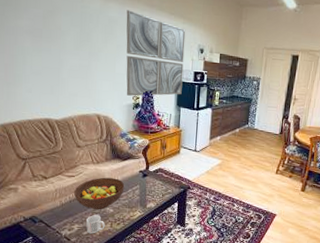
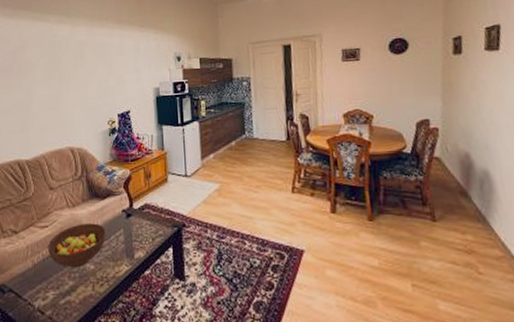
mug: present [86,214,105,234] -> none [63,274,86,303]
wall art: present [126,10,186,96] -> none [95,30,162,121]

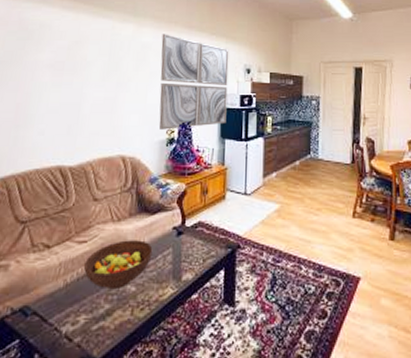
wall art: none [95,30,162,121] -> present [158,34,229,130]

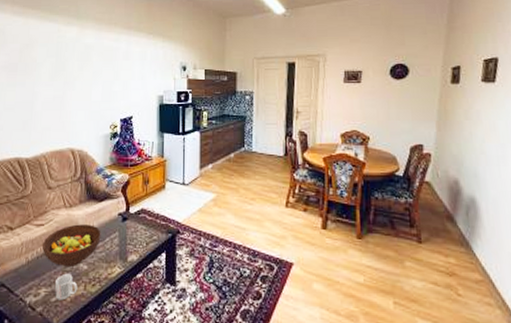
mug: none [96,296,124,329] -> present [55,273,78,301]
wall art: present [158,34,229,130] -> none [103,35,166,125]

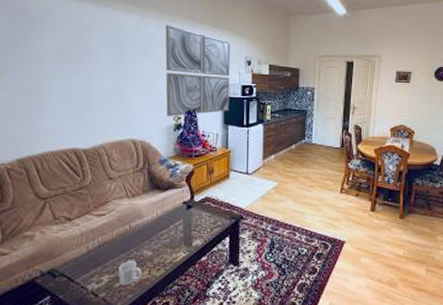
fruit bowl: present [42,224,101,268] -> none [104,213,166,255]
wall art: none [103,35,166,125] -> present [165,25,231,116]

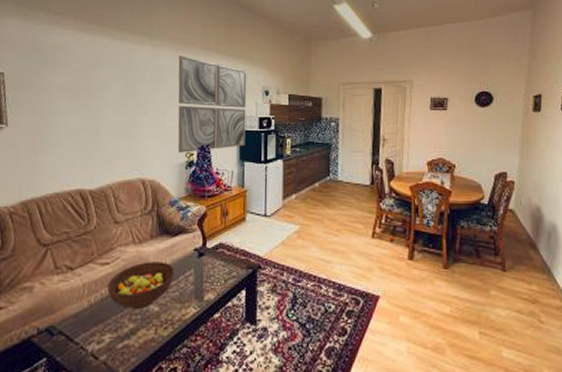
fruit bowl: none [104,213,166,255] -> present [107,262,175,310]
mug: present [118,260,142,286] -> none [121,316,148,347]

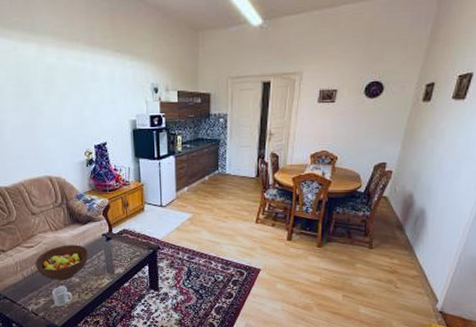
mug: none [121,316,148,347] -> present [52,286,73,307]
wall art: present [177,56,247,153] -> none [65,53,139,152]

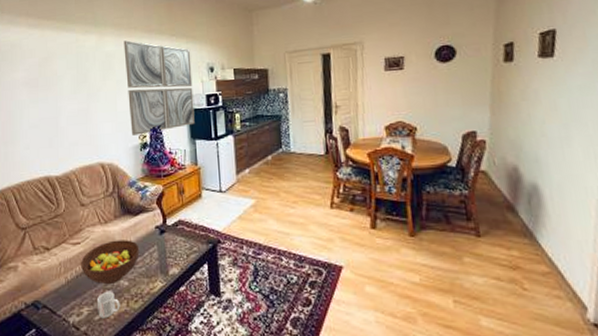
wall art: none [65,53,139,152] -> present [123,40,195,135]

